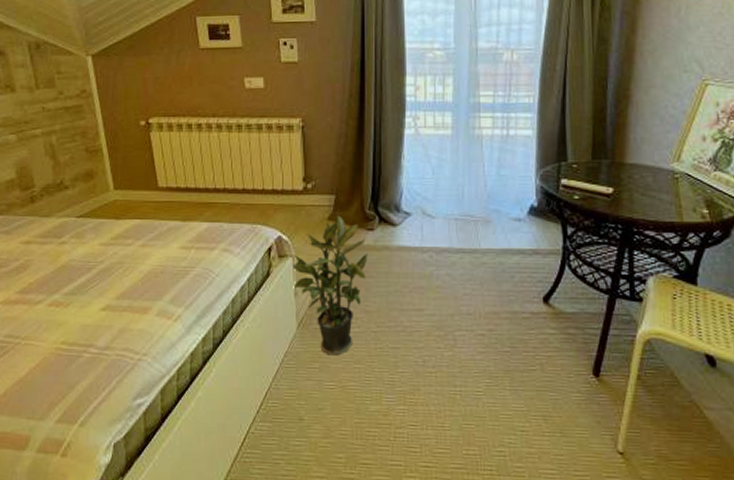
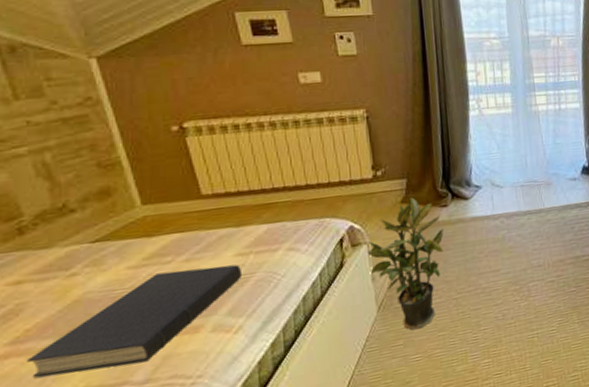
book: none [29,253,184,331] -> present [27,264,241,378]

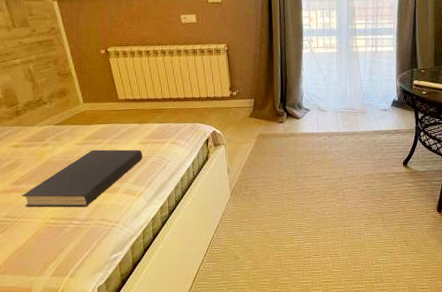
potted plant: present [366,197,444,330] -> none [224,113,280,213]

